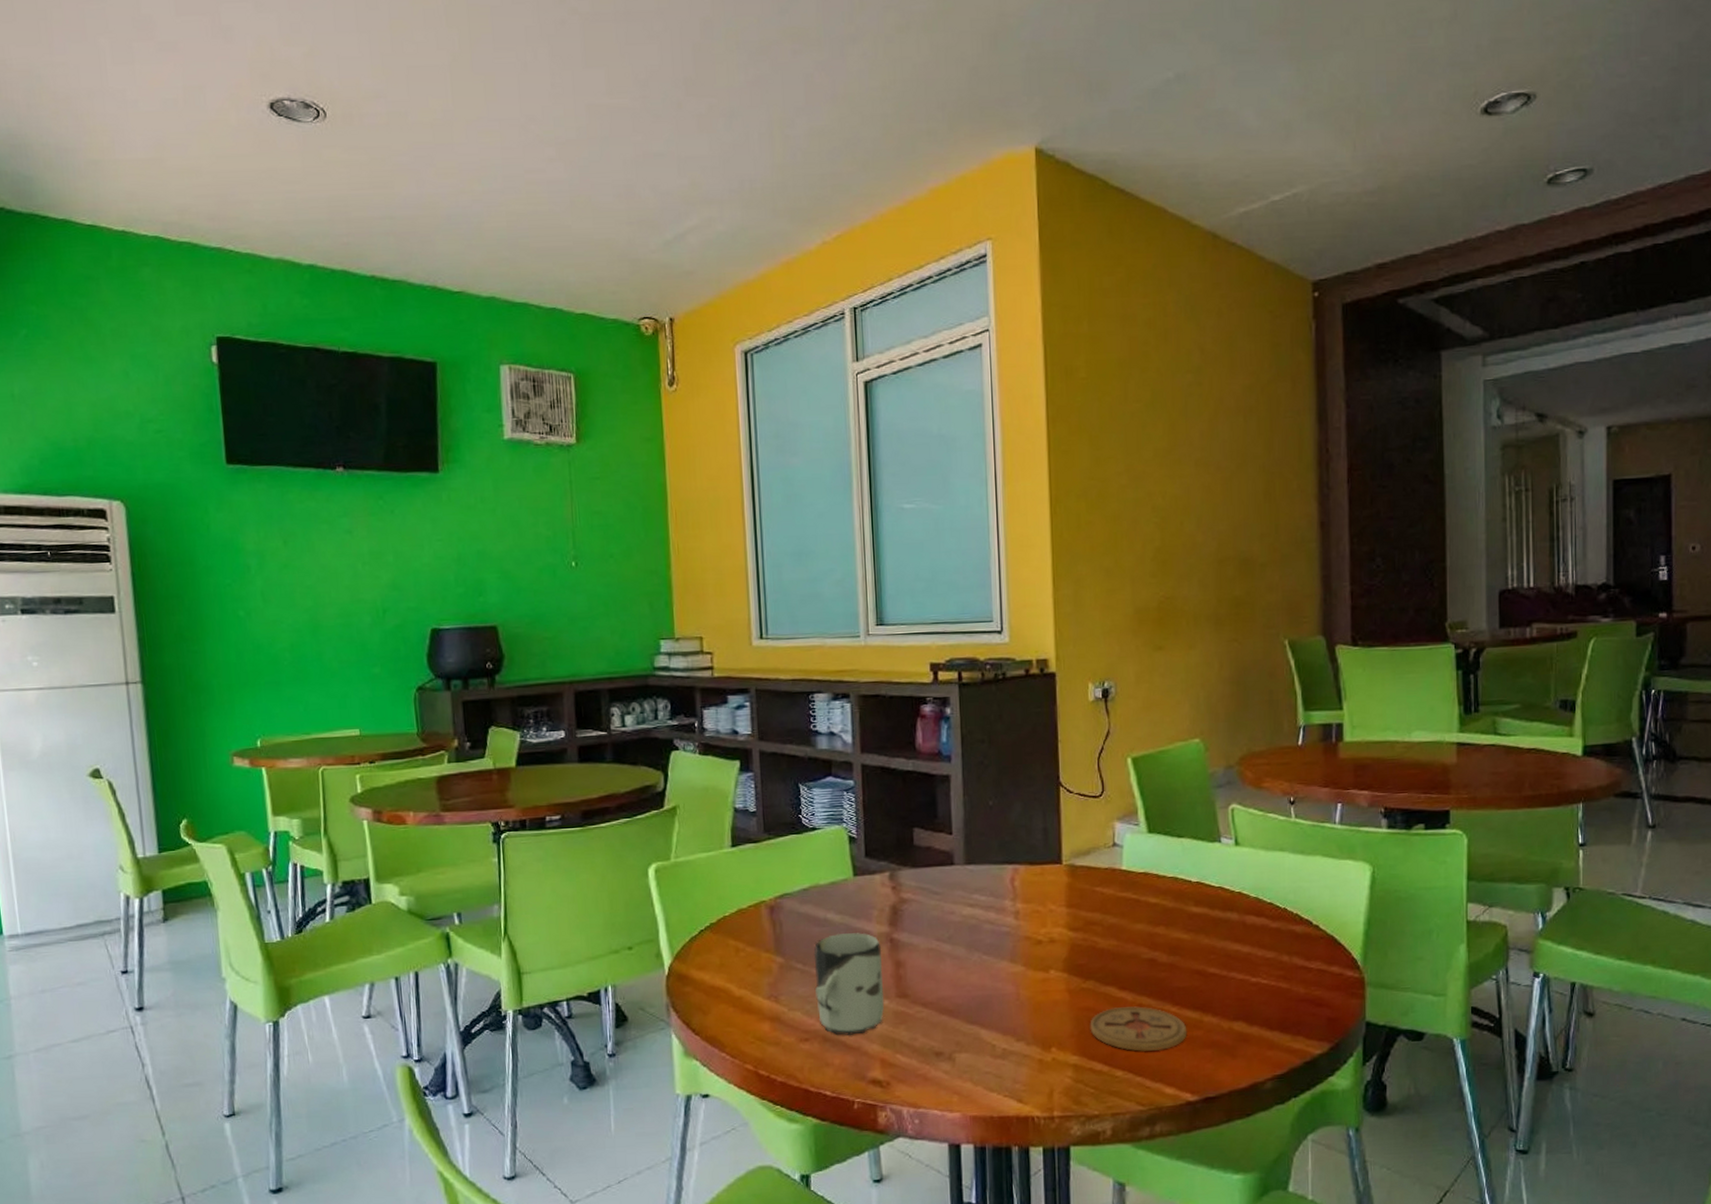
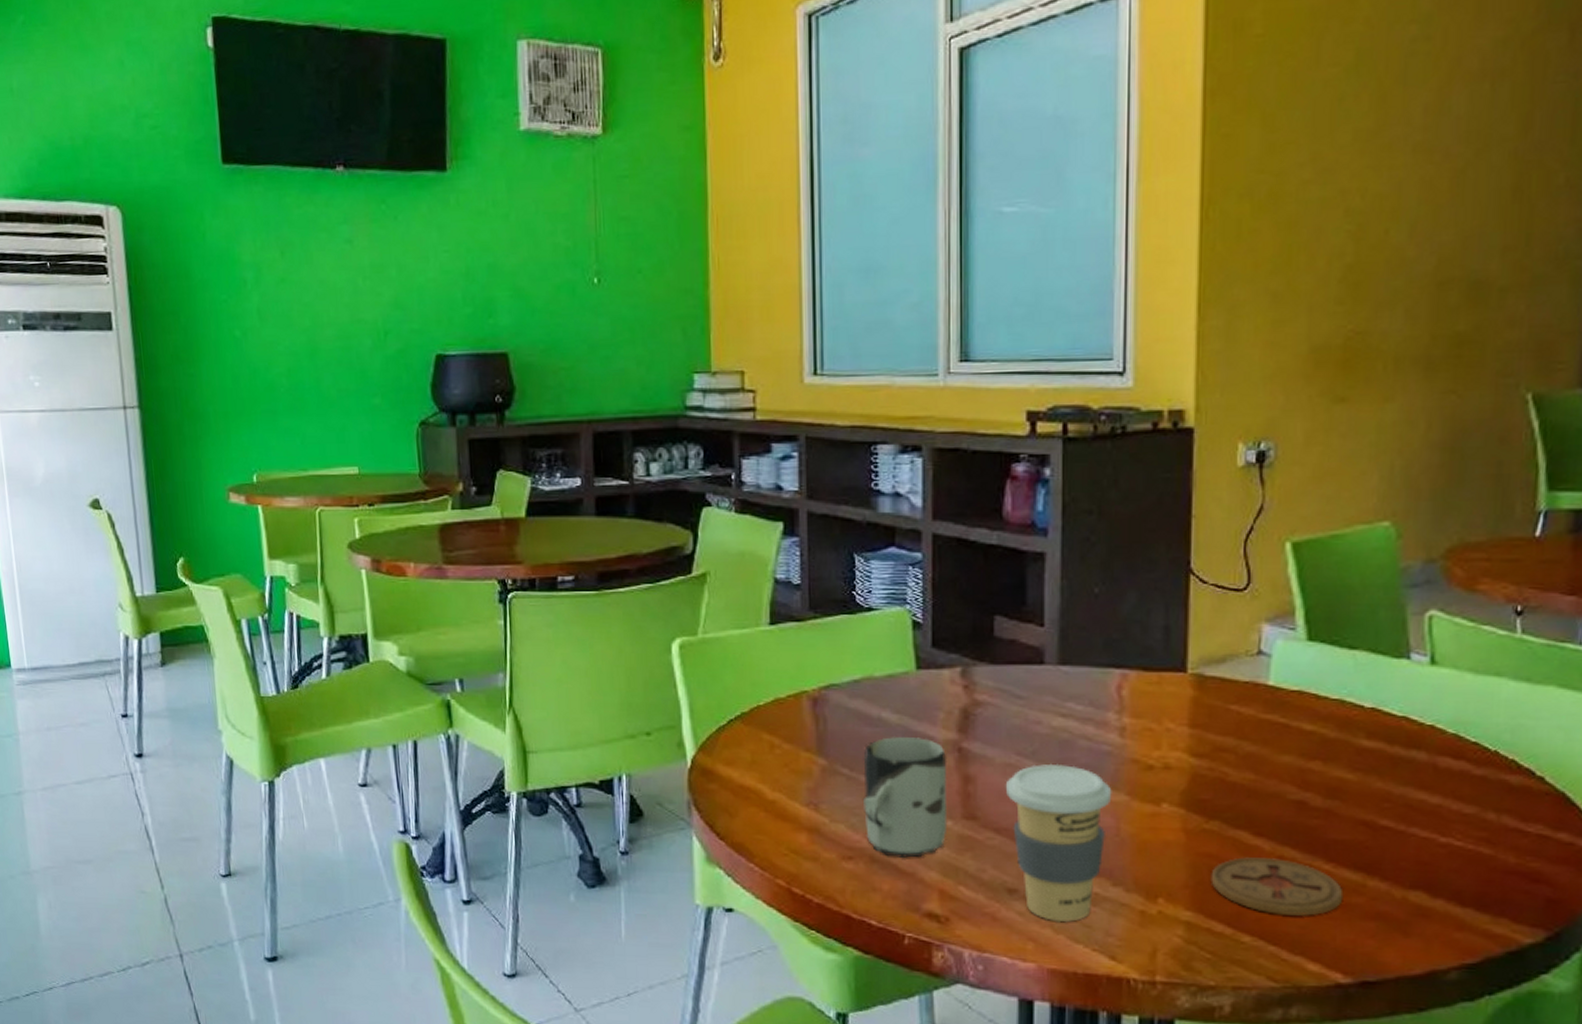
coffee cup: none [928,945,1012,1076] -> present [1005,763,1112,923]

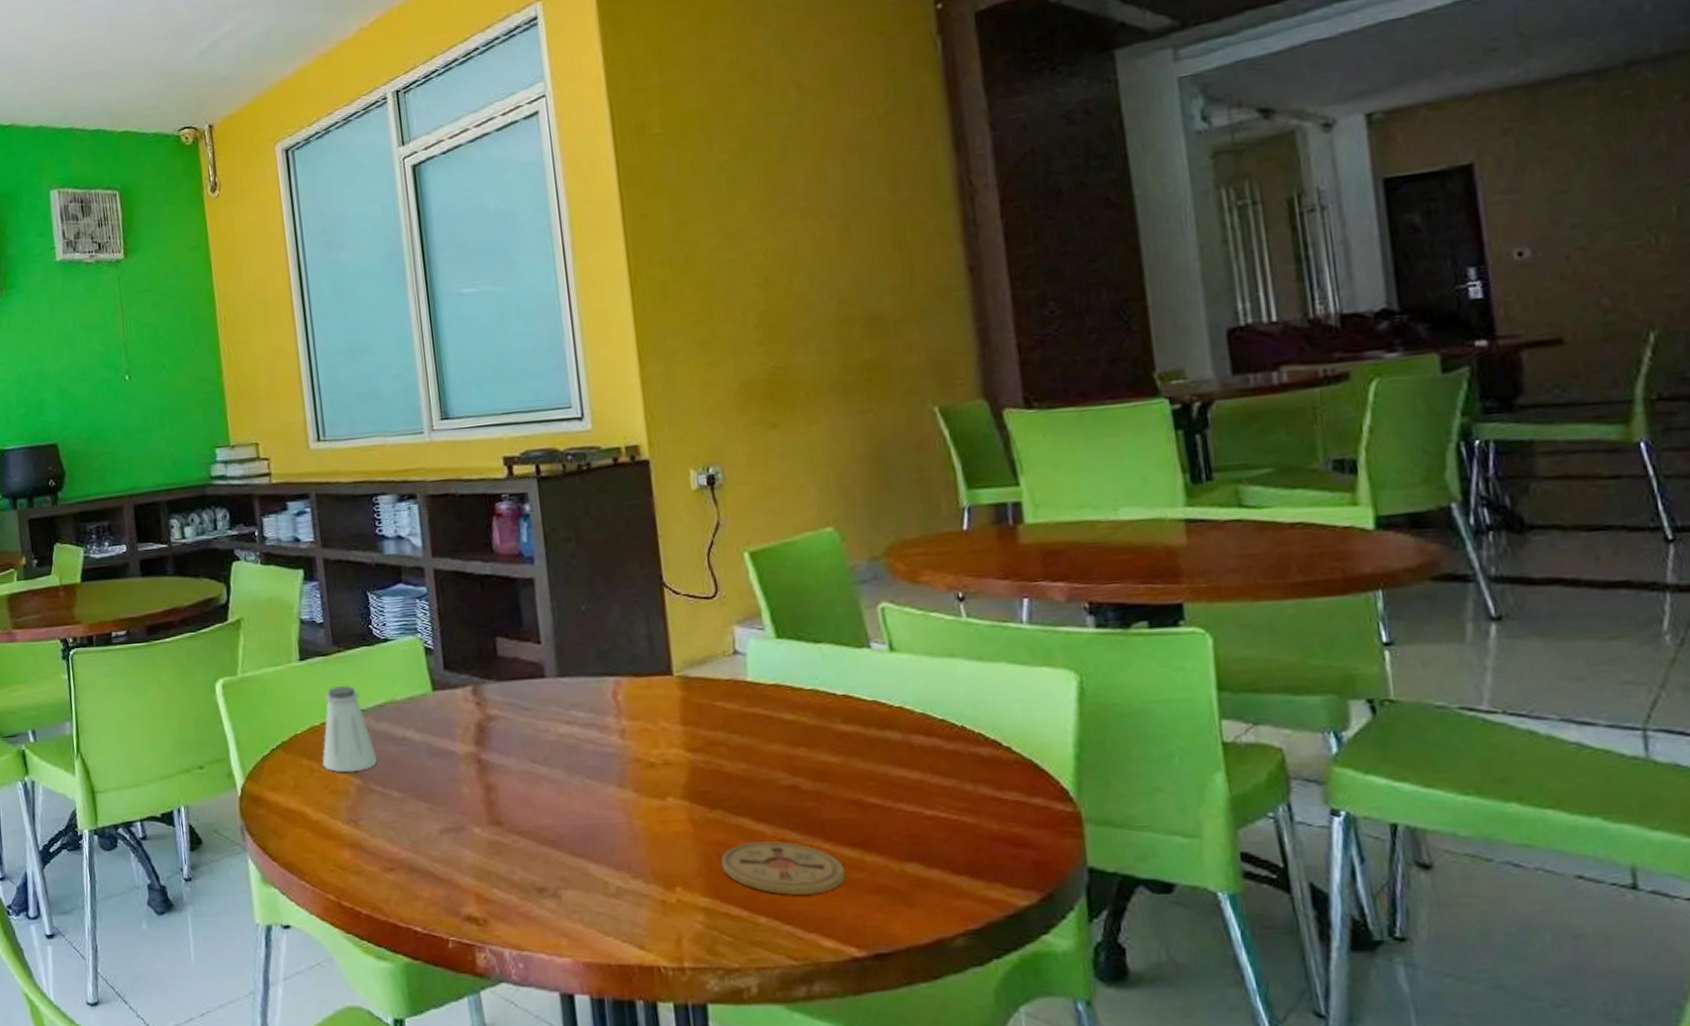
saltshaker: none [784,655,847,752] -> present [322,685,378,773]
cup: present [863,737,947,858] -> none [394,753,476,866]
coffee cup: present [1005,763,1112,923] -> none [523,767,622,917]

